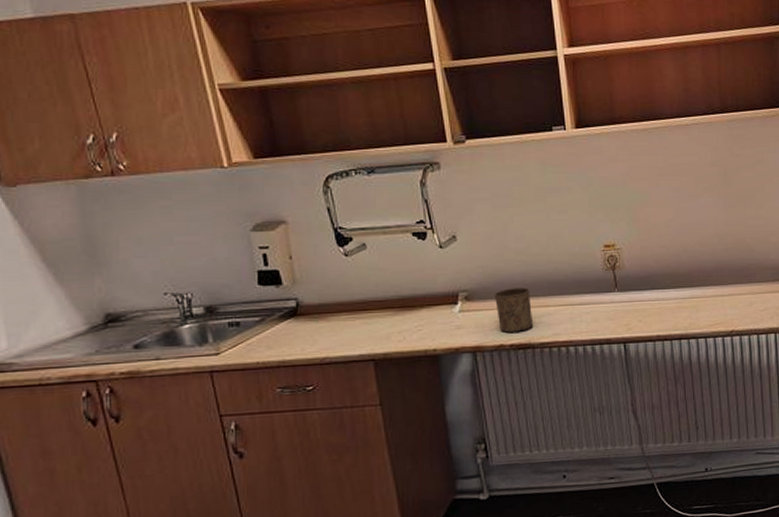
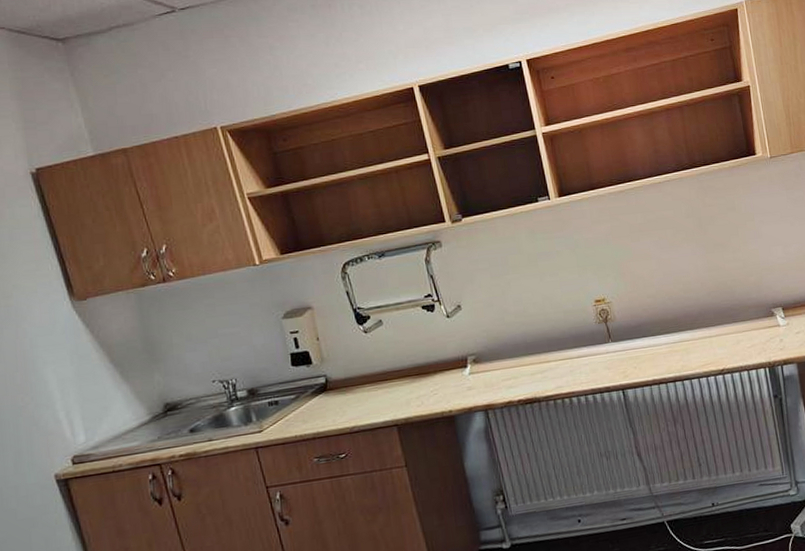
cup: present [495,287,534,333] -> none [500,346,538,390]

